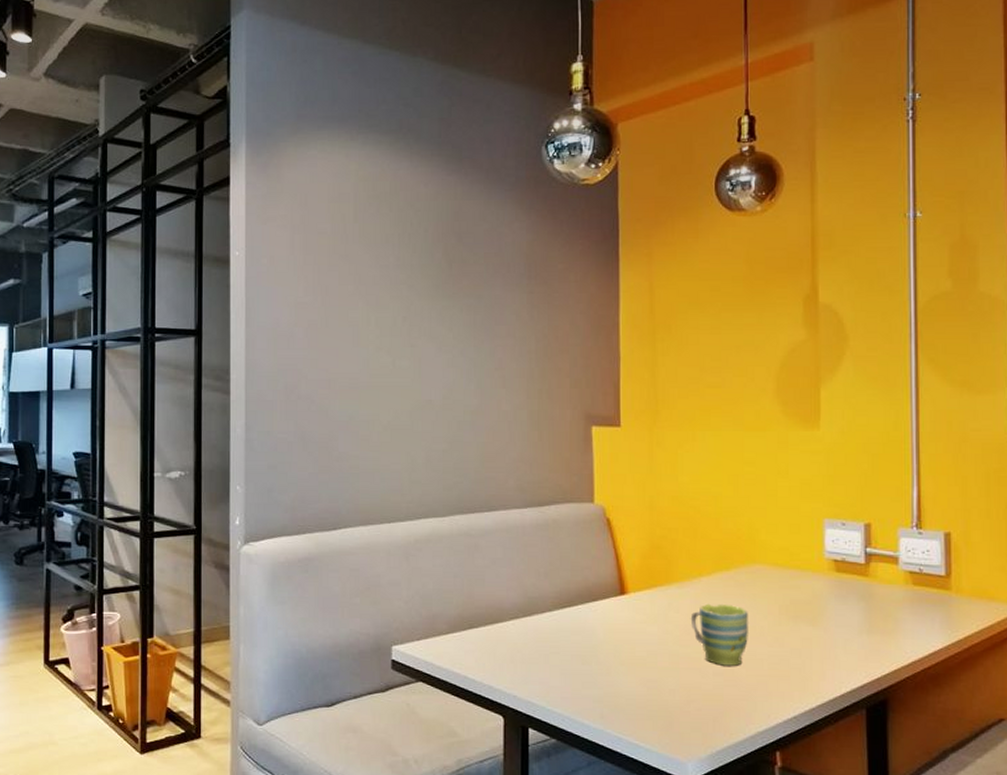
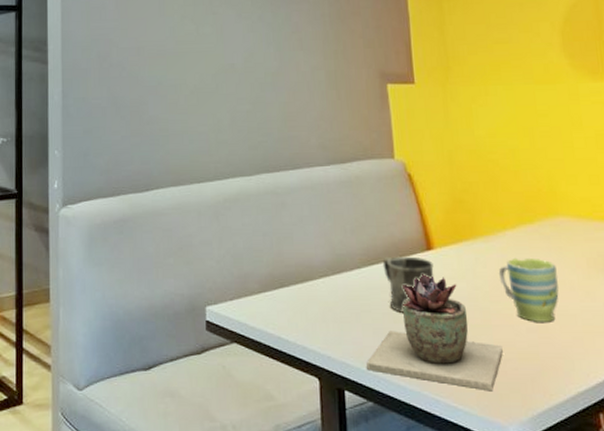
succulent plant: none [552,618,688,730] -> present [367,274,503,392]
mug: none [575,600,626,655] -> present [382,256,434,313]

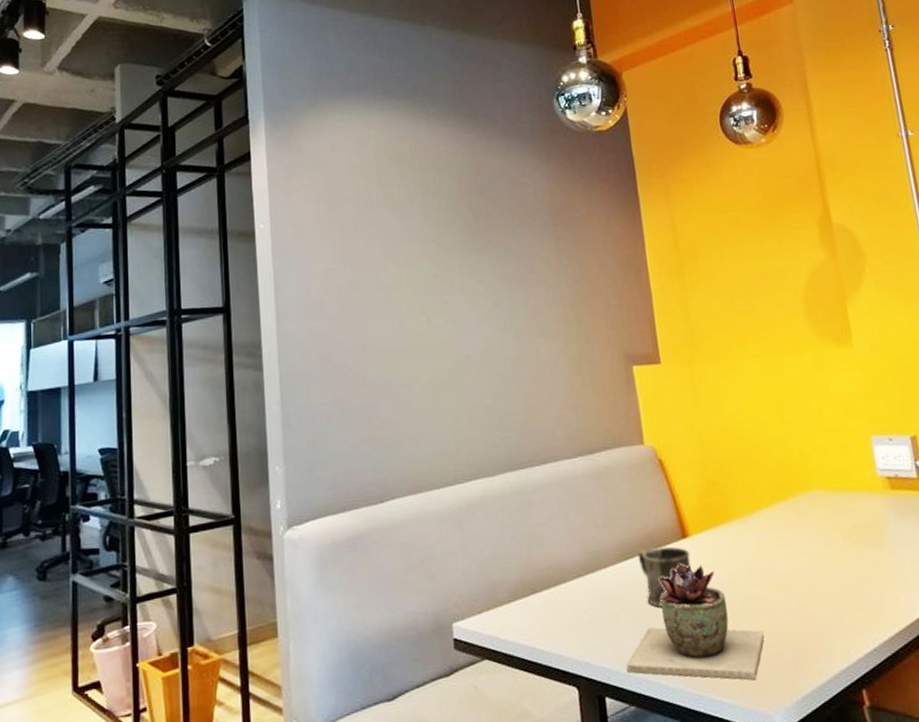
mug: present [498,257,559,322] -> none [755,535,817,603]

